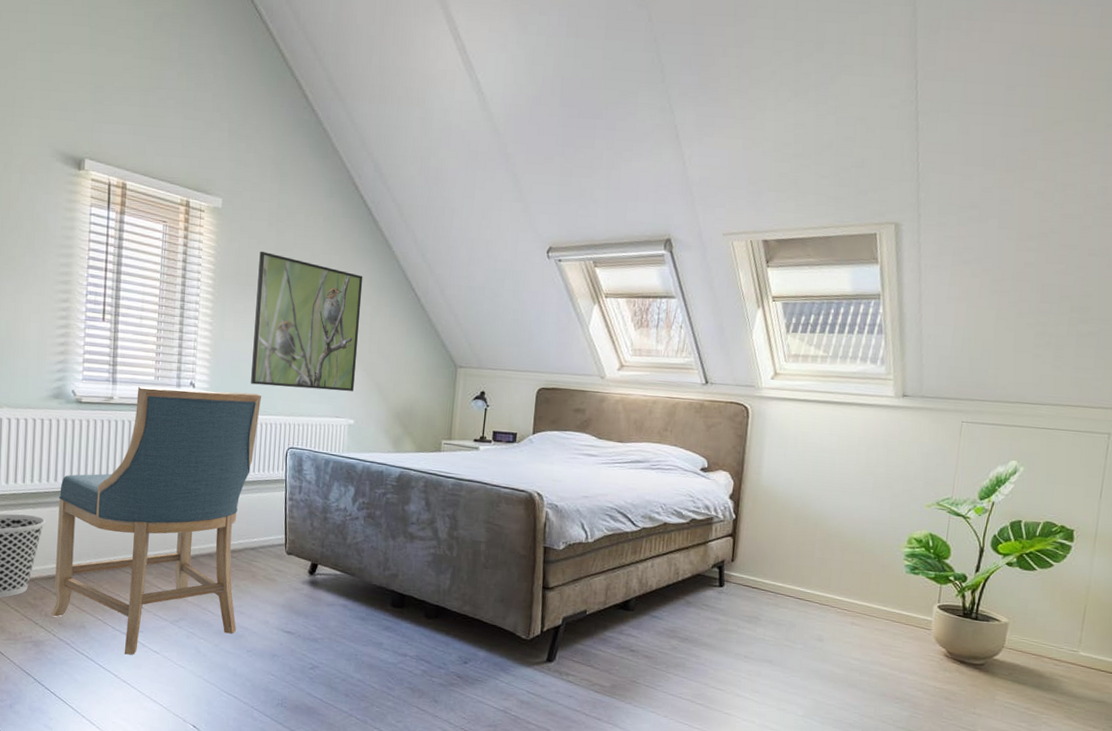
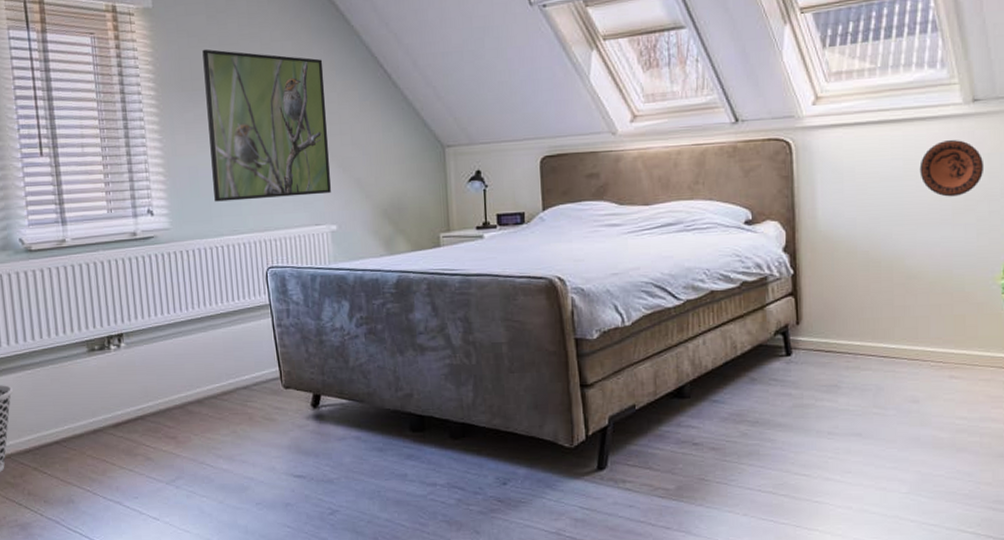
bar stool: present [51,386,262,655] -> none [22,212,240,526]
decorative plate: none [851,425,905,474] -> present [919,140,985,197]

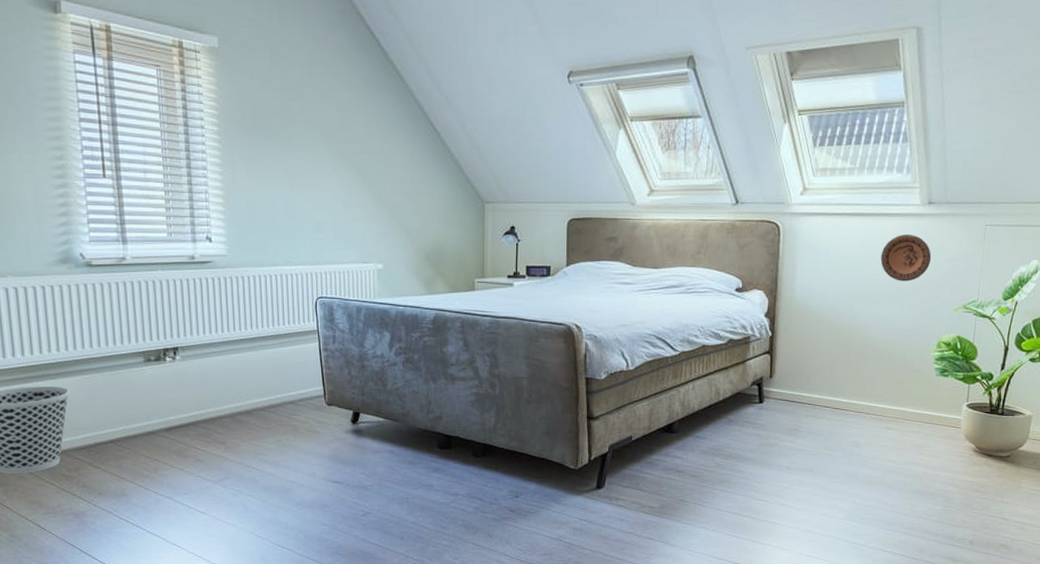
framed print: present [202,49,331,202] -> none [265,92,380,236]

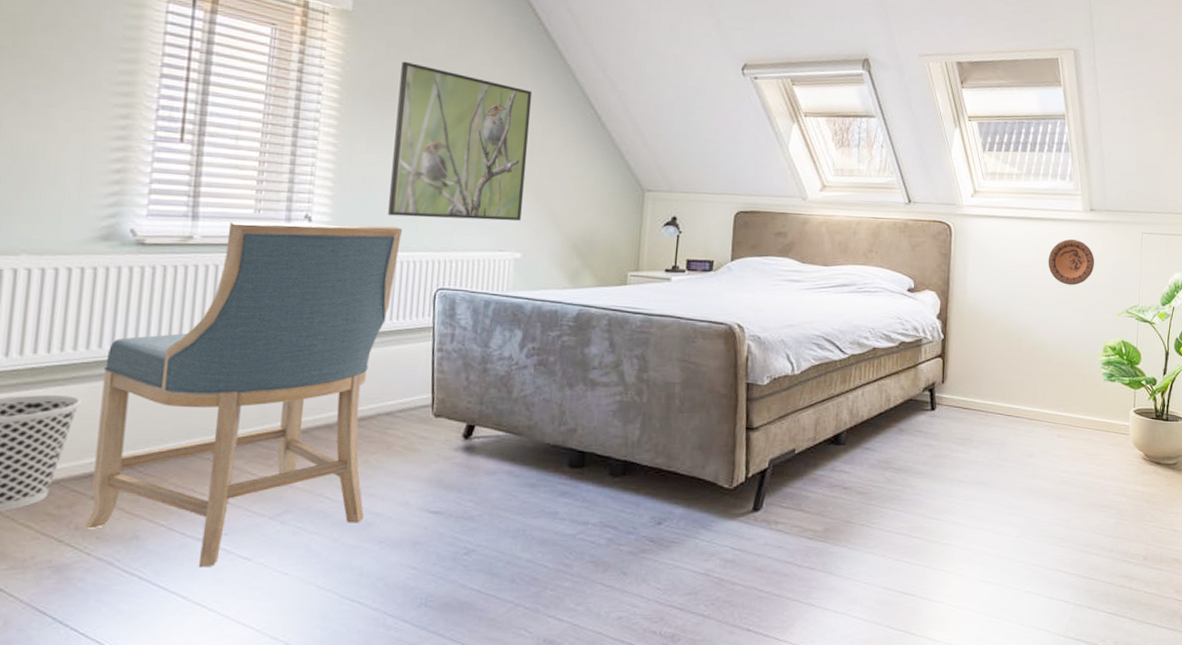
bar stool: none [80,243,284,518] -> present [85,222,403,568]
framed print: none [265,92,380,236] -> present [388,61,533,221]

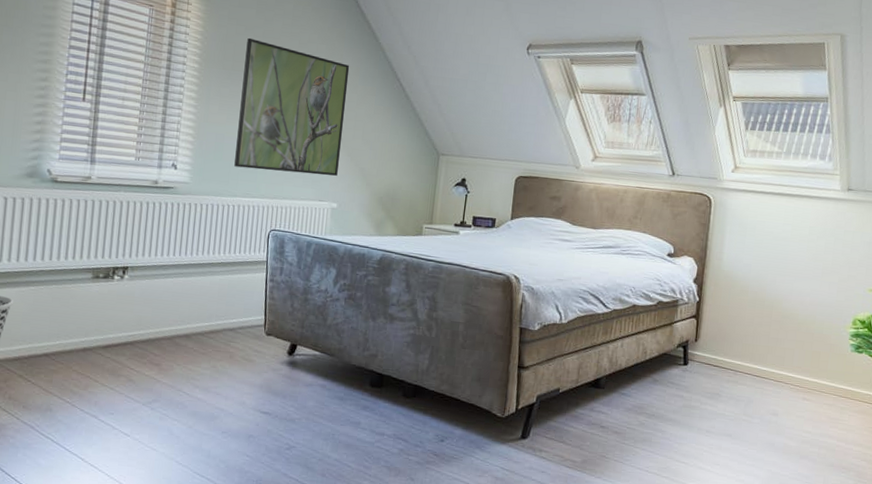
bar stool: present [85,222,403,568] -> none [15,166,246,438]
decorative plate: present [1048,239,1095,286] -> none [802,216,850,260]

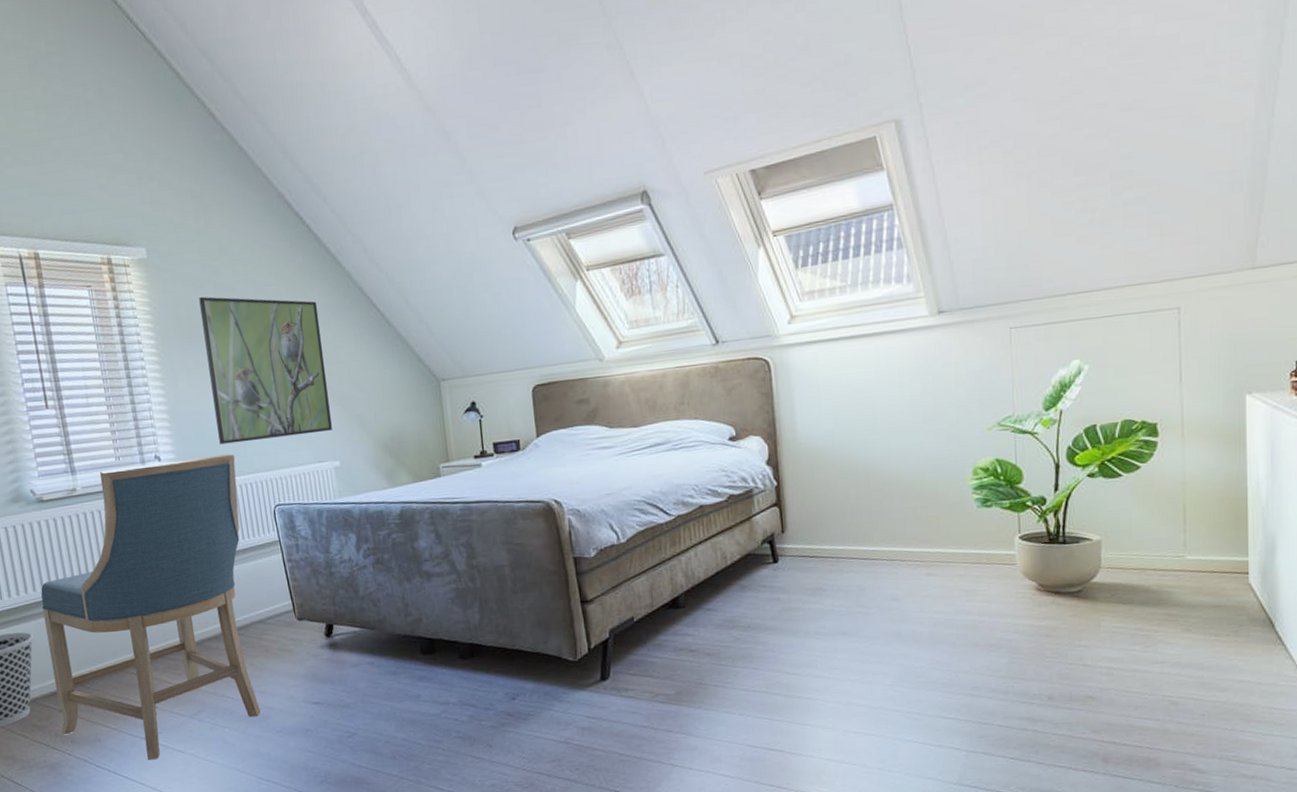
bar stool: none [15,166,246,438] -> present [40,454,261,760]

